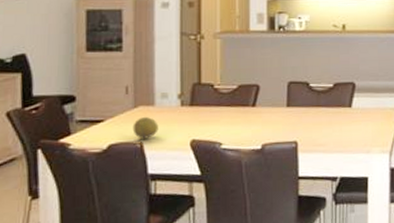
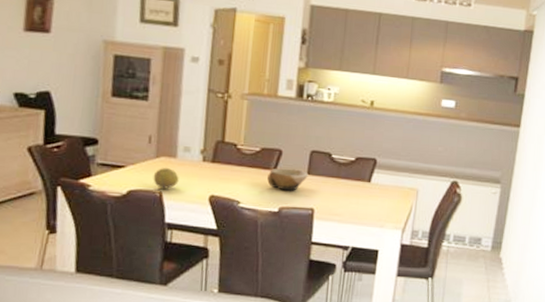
bowl: none [247,102,288,126] -> present [267,168,308,191]

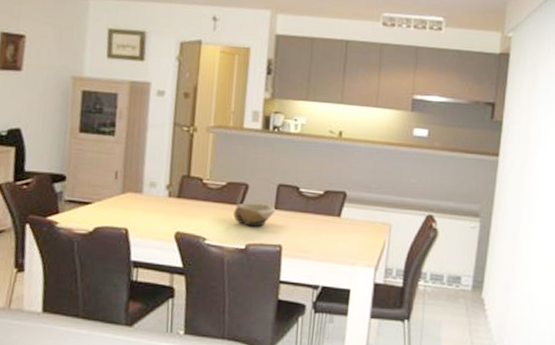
fruit: present [153,167,179,189] -> none [119,203,145,226]

